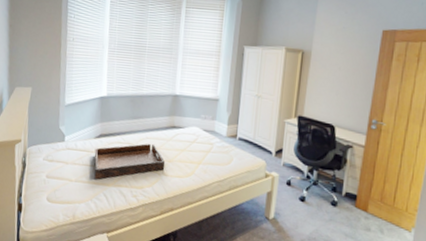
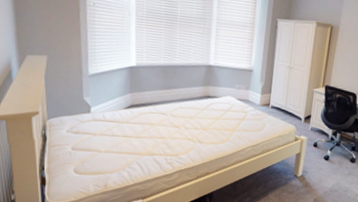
serving tray: present [94,143,165,180] -> none [125,112,200,150]

